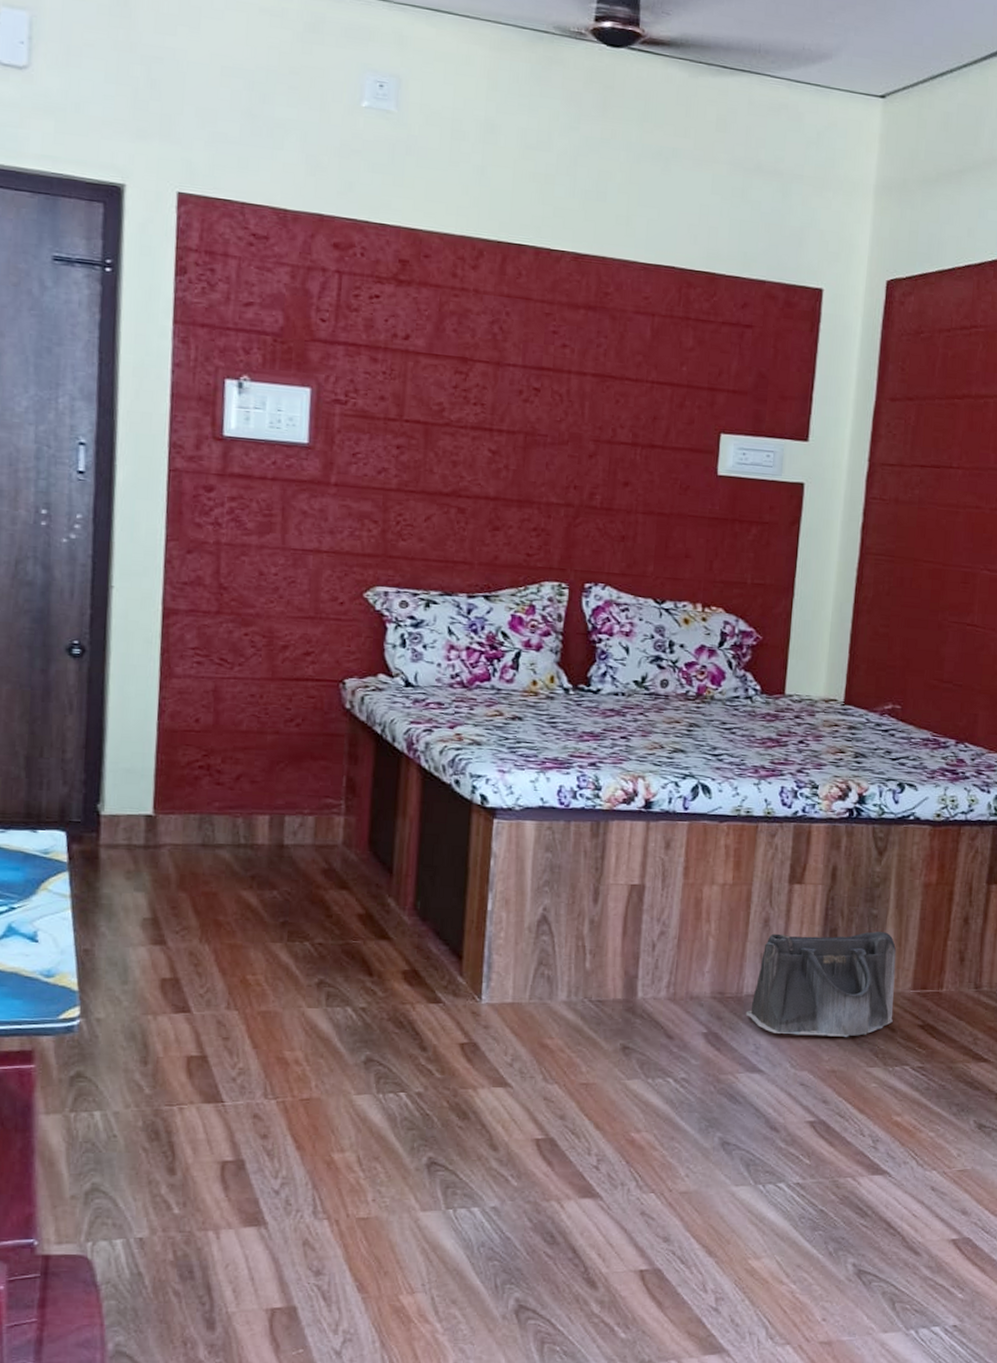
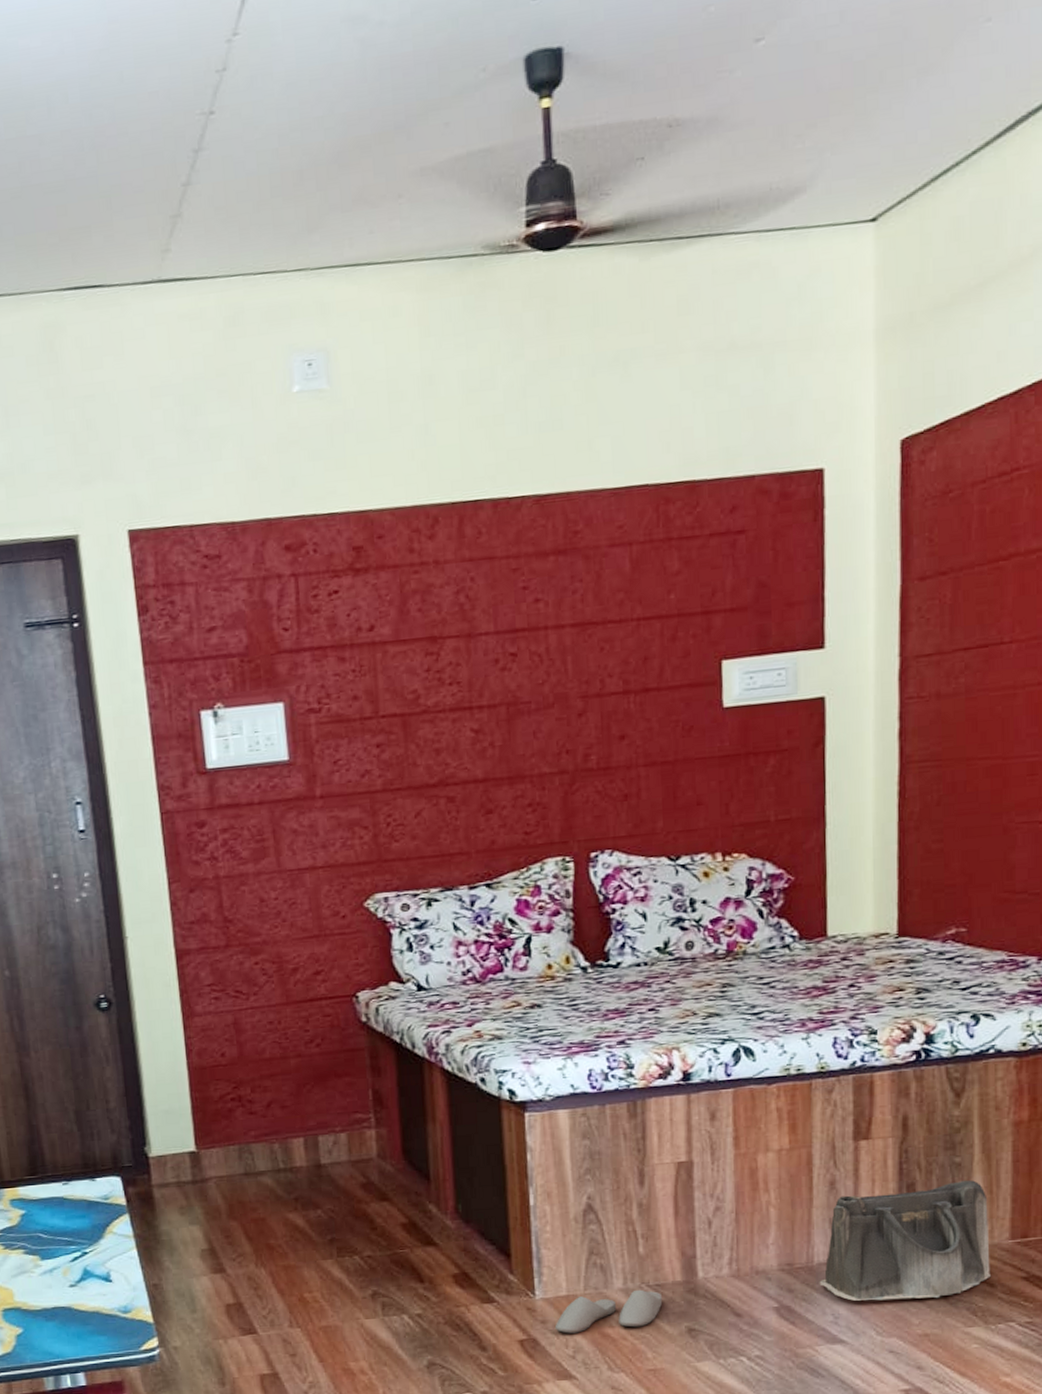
slippers: none [497,1003,603,1041] -> present [555,1289,663,1334]

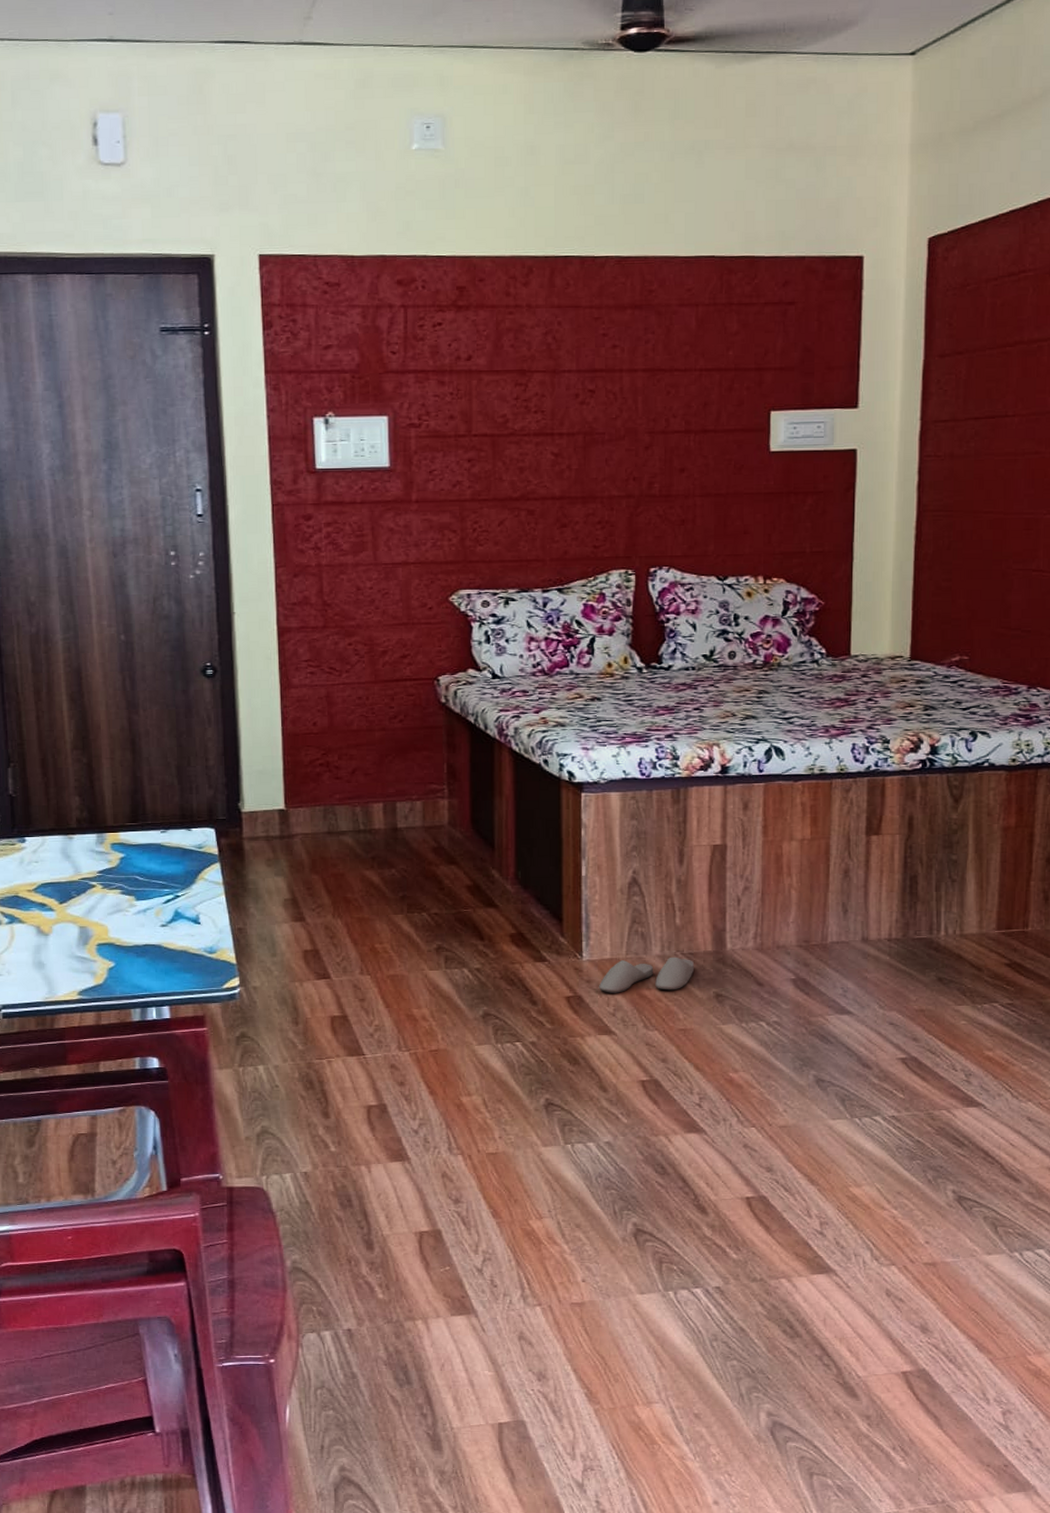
saddlebag: present [819,1180,991,1301] -> none [831,876,979,979]

